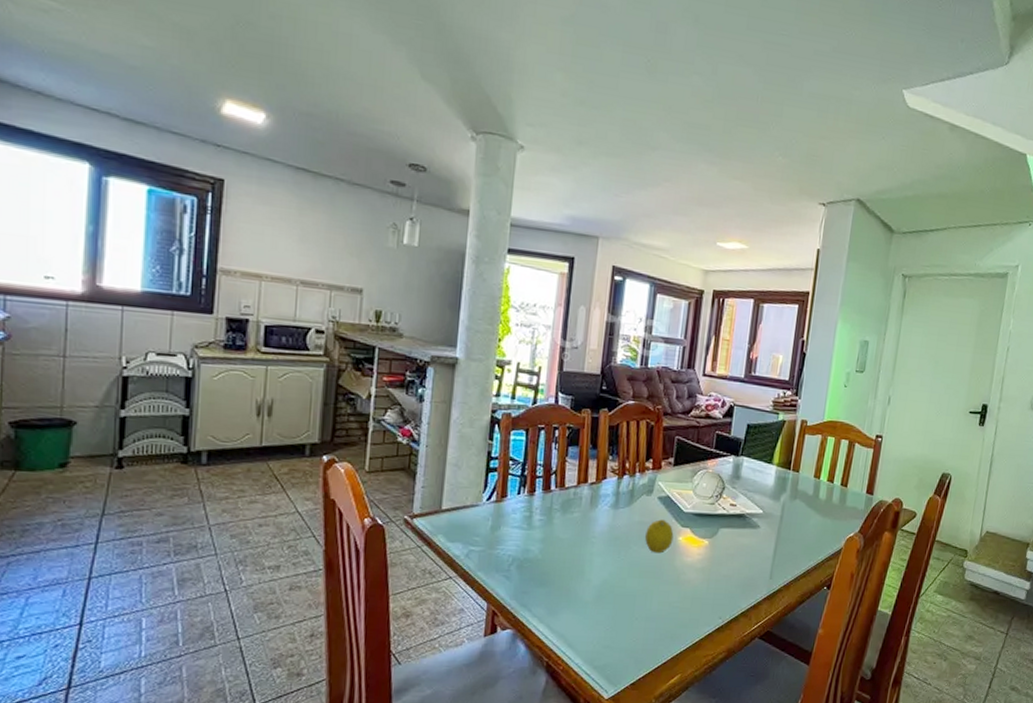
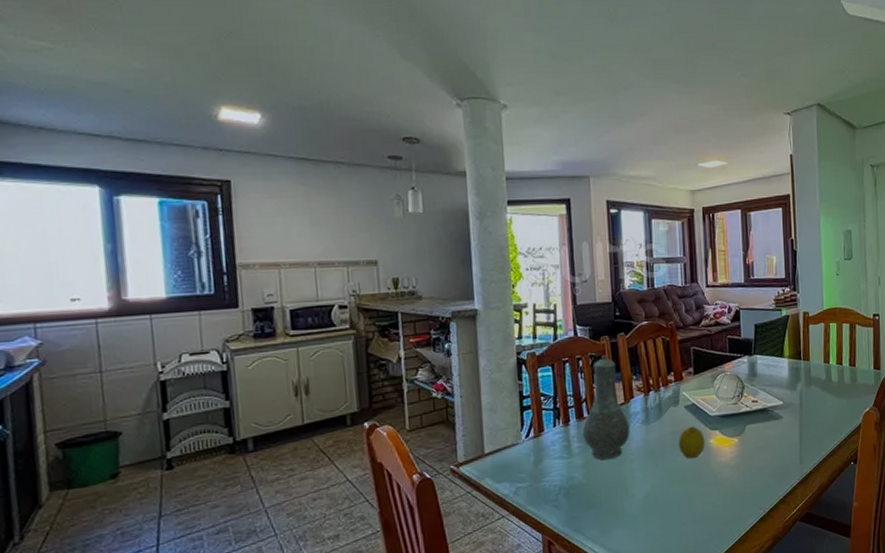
vase: none [547,428,598,539] -> present [583,355,630,460]

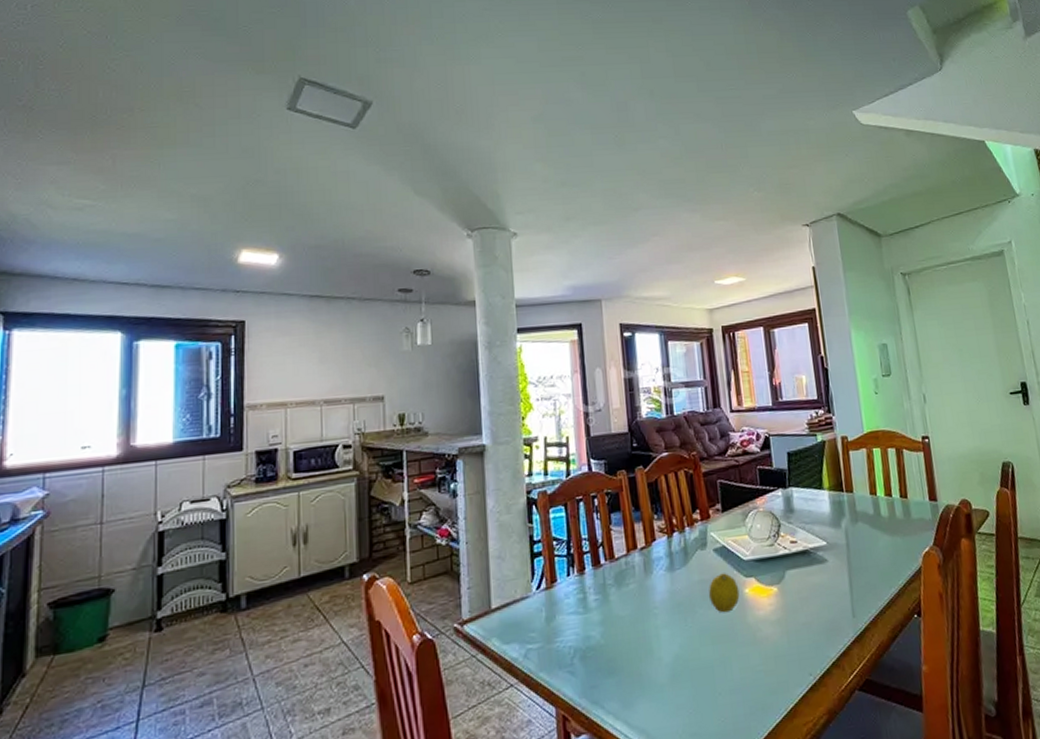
vase: present [583,355,630,460] -> none [600,492,653,616]

